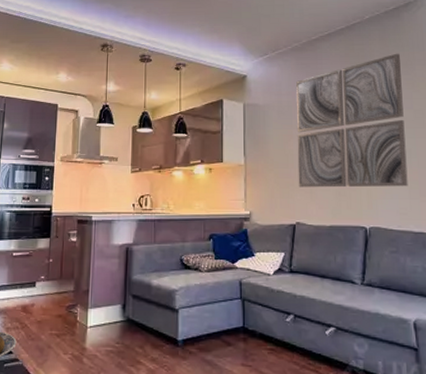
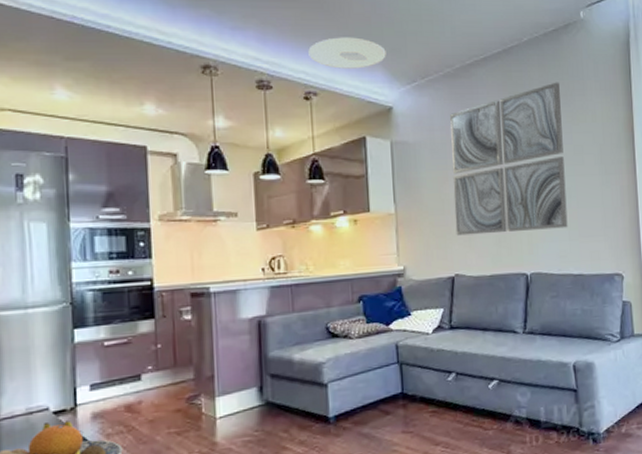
ceiling light: none [181,20,243,45] -> present [308,37,386,69]

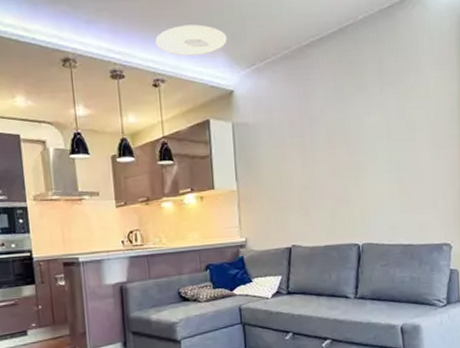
wall art: present [450,82,568,236] -> none [287,59,399,210]

